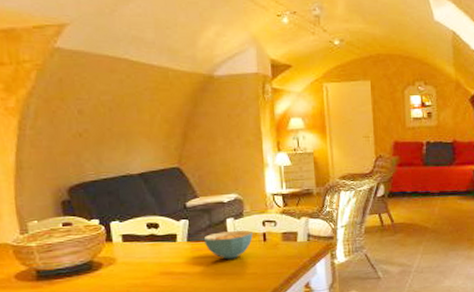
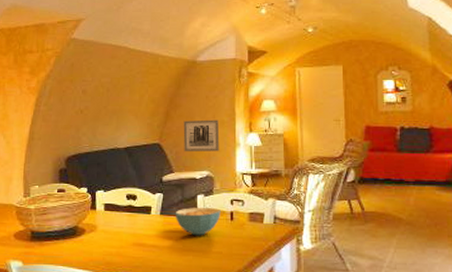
wall art: none [204,140,247,176] -> present [183,119,220,152]

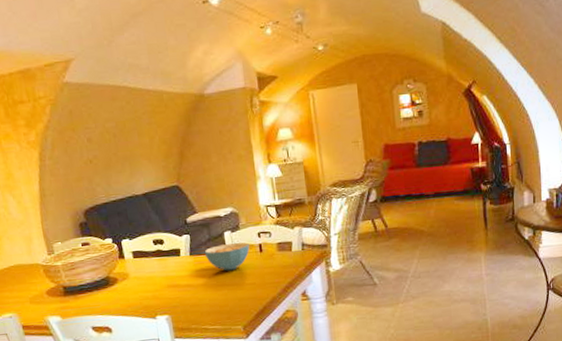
wall art: present [183,119,220,152] -> none [199,154,240,192]

